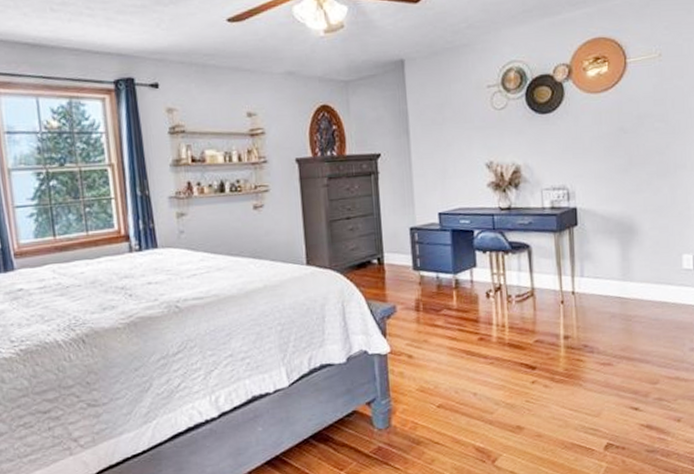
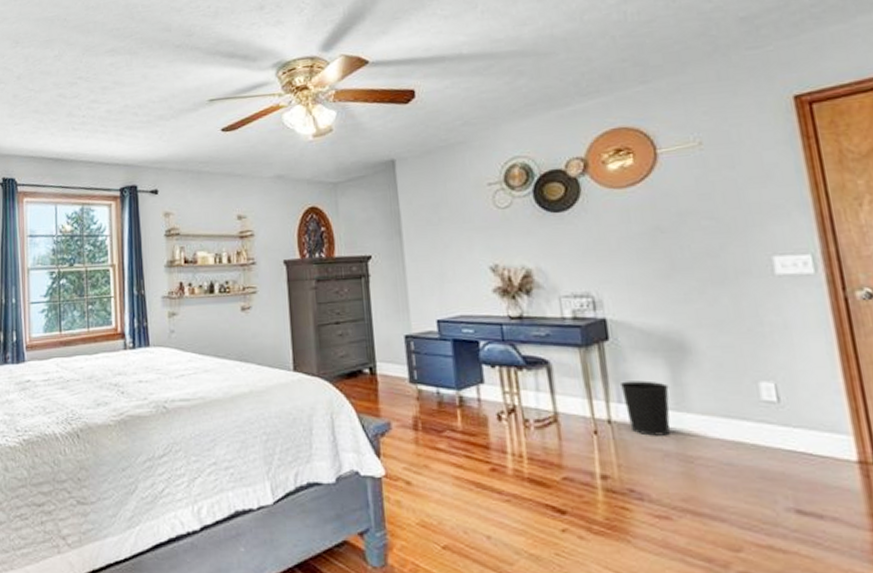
wastebasket: none [583,258,619,302] -> present [619,380,671,436]

